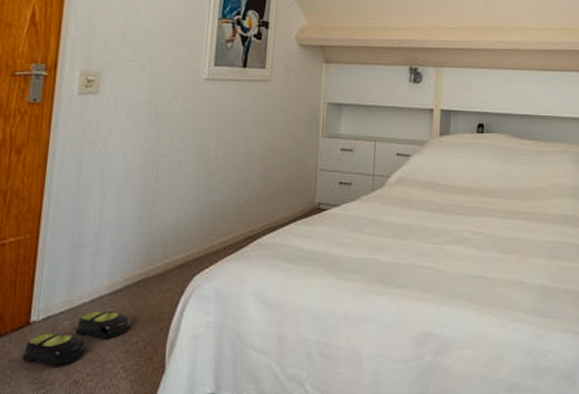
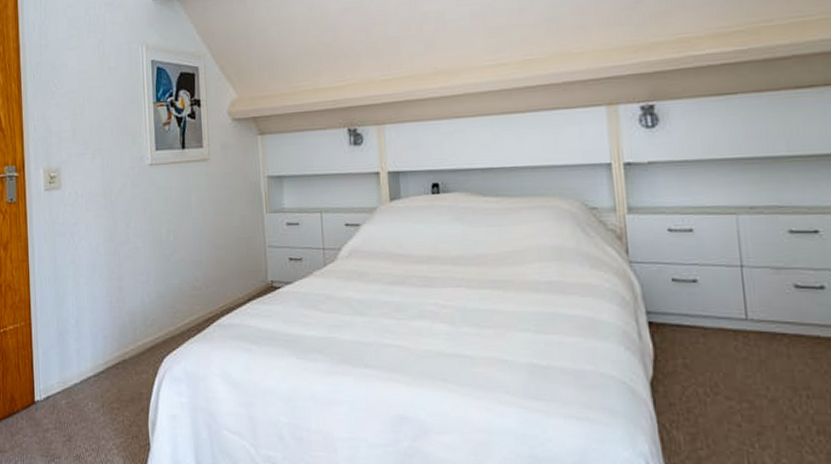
slippers: present [21,310,131,366] -> none [32,390,116,441]

